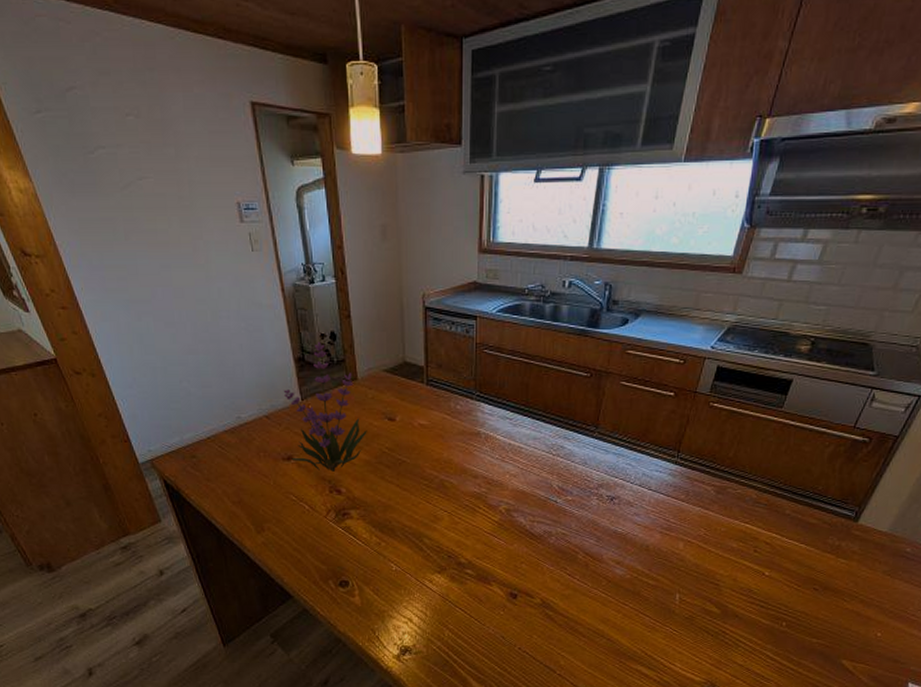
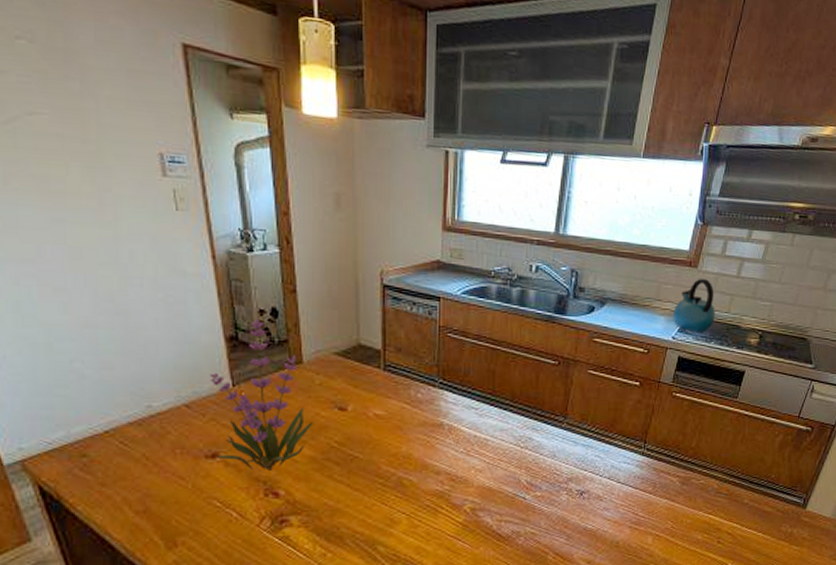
kettle: none [712,285,762,341] -> present [673,279,716,332]

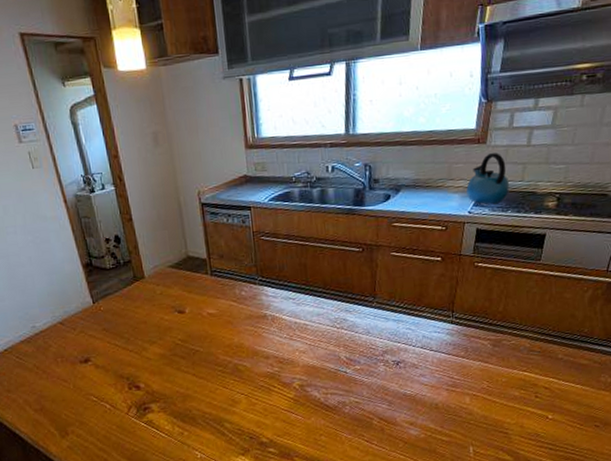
plant: present [209,317,313,471] -> none [74,245,159,369]

